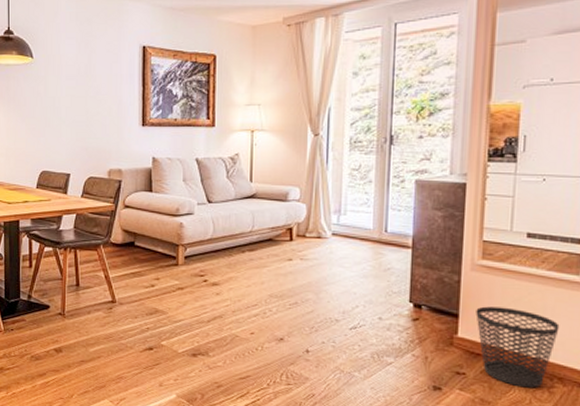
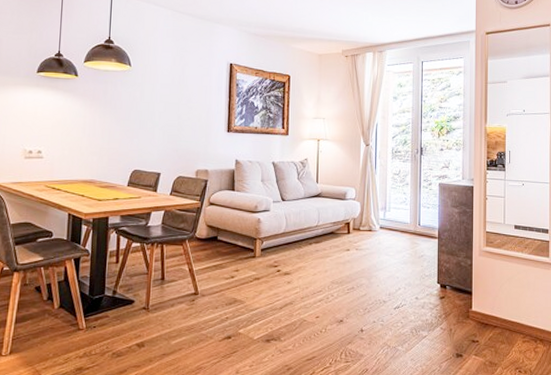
wastebasket: present [476,306,560,388] -> none [484,284,539,350]

